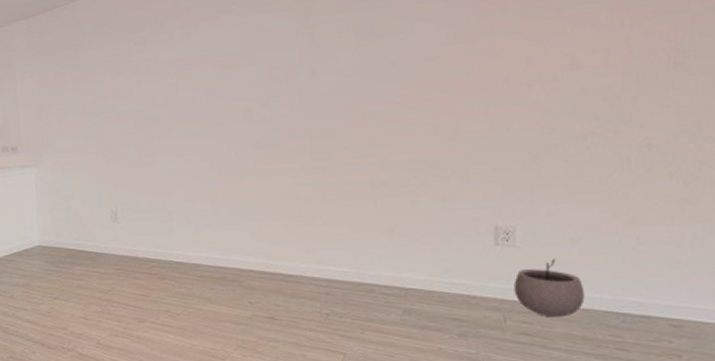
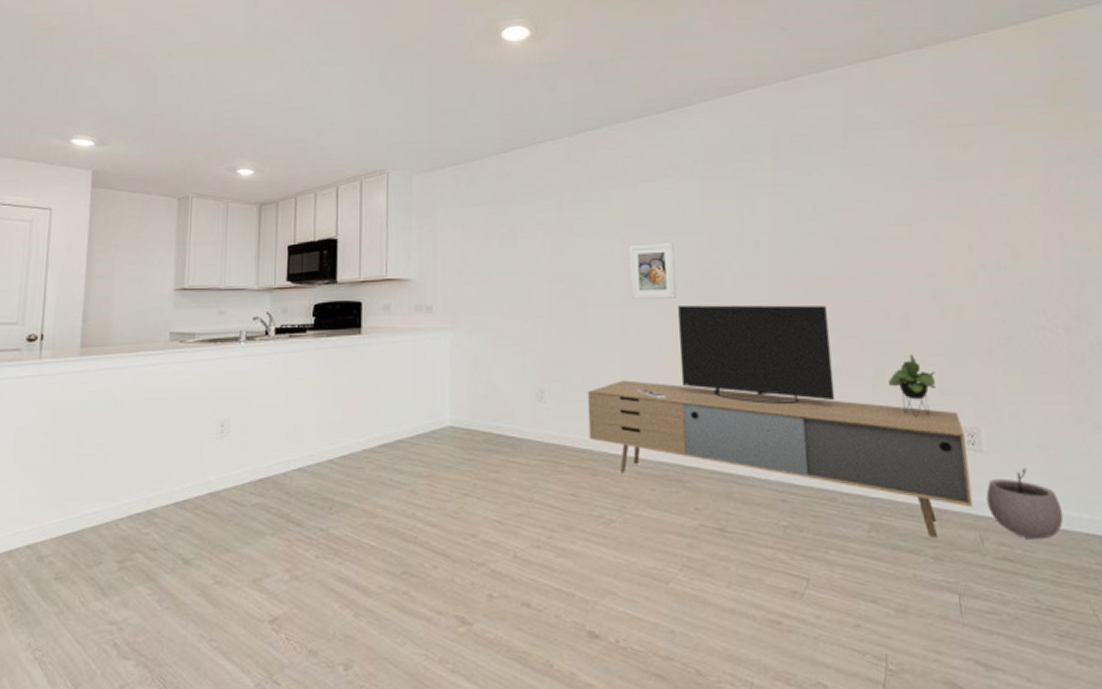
media console: none [155,125,501,319] -> present [587,305,973,538]
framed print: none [192,76,237,130] -> present [629,243,677,299]

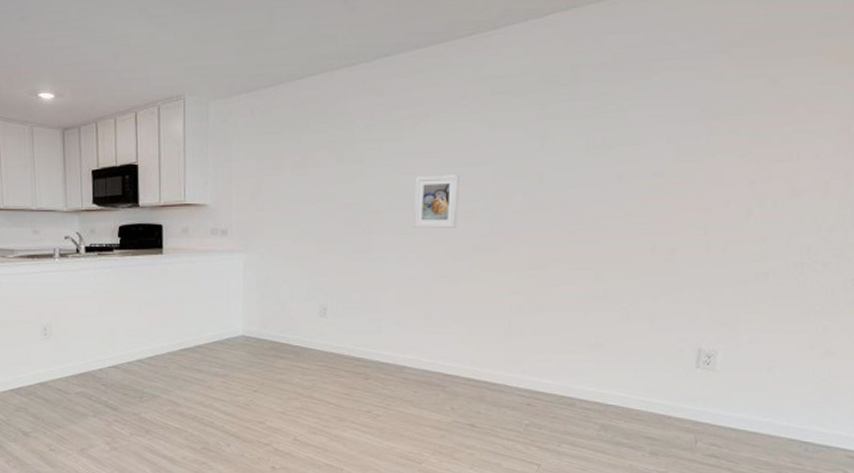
media console: present [587,305,973,538] -> none [364,235,703,438]
plant pot: present [986,467,1064,540] -> none [708,384,774,442]

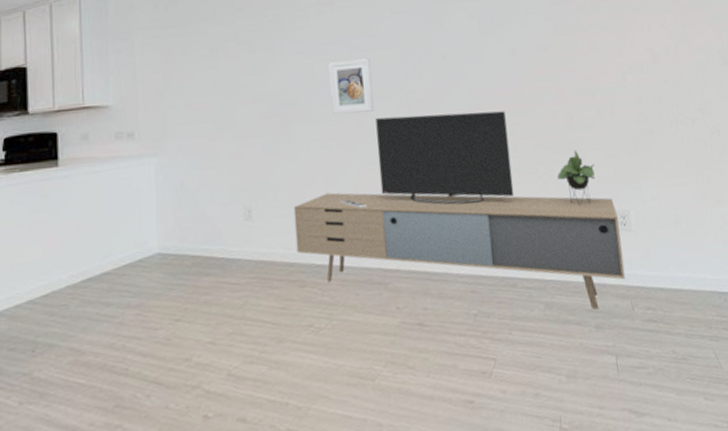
media console: none [364,235,703,438] -> present [293,111,626,310]

